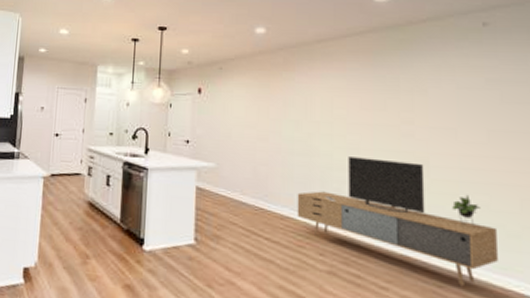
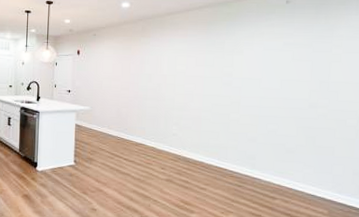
media console: present [297,157,500,287] -> none [147,100,280,185]

